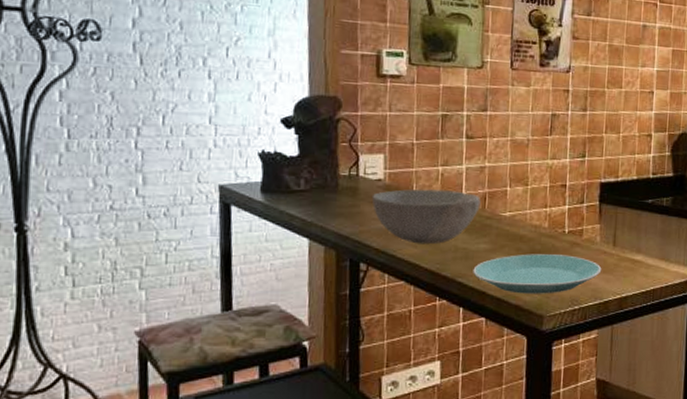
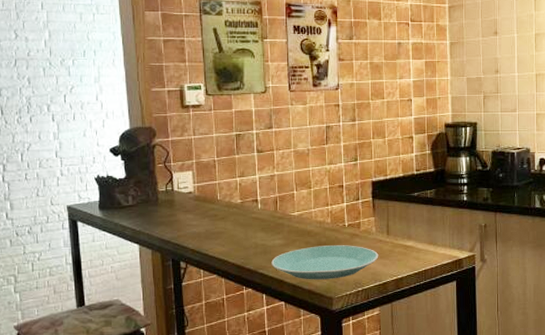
bowl: present [371,189,481,245] -> none [185,197,273,244]

